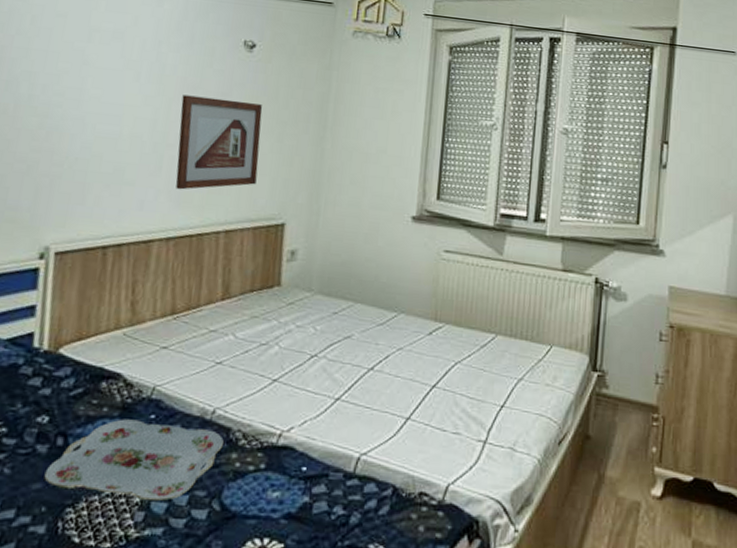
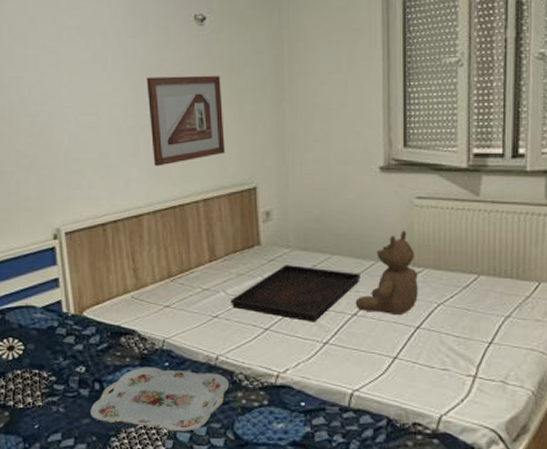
serving tray: none [239,310,382,376] -> present [231,265,361,323]
teddy bear: none [372,283,439,373] -> present [355,230,418,316]

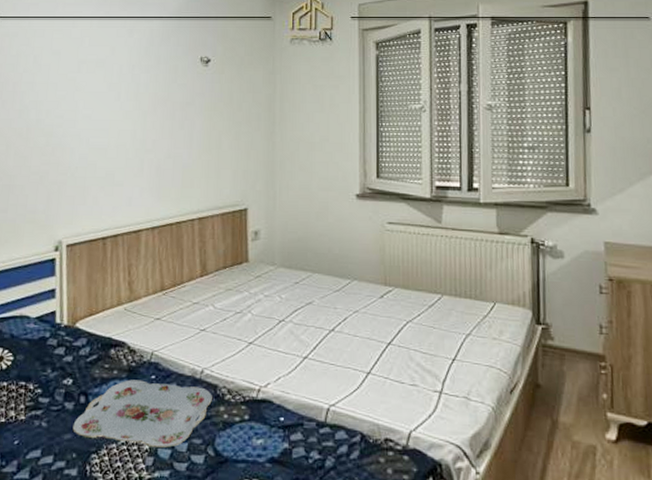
picture frame: present [147,75,225,167] -> none [154,107,221,187]
serving tray: present [231,265,361,323] -> none [218,281,338,337]
teddy bear: present [355,230,418,316] -> none [333,252,389,332]

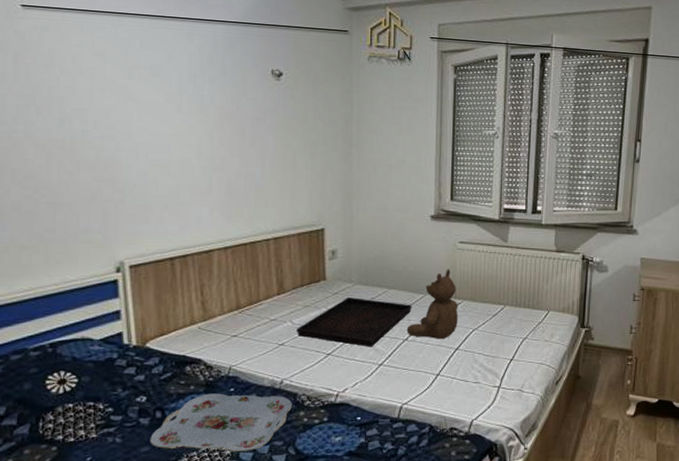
serving tray: none [218,281,338,337] -> present [296,297,412,347]
teddy bear: none [333,252,389,332] -> present [406,269,458,340]

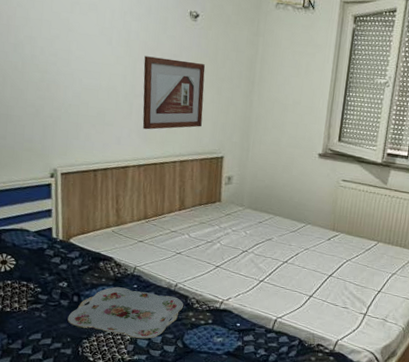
picture frame: none [222,122,296,206] -> present [142,56,206,130]
serving tray: present [296,297,412,347] -> none [192,219,294,265]
teddy bear: present [406,269,458,340] -> none [287,203,336,266]

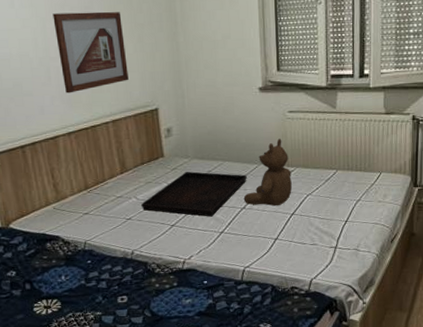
serving tray: present [67,286,184,339] -> none [23,265,144,316]
serving tray: none [192,219,294,265] -> present [141,171,247,217]
teddy bear: none [287,203,336,266] -> present [243,138,292,206]

